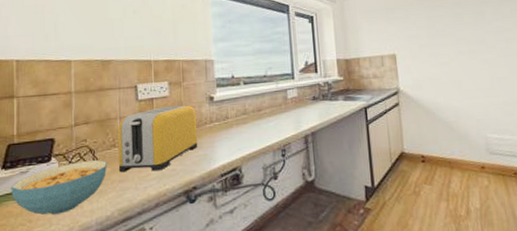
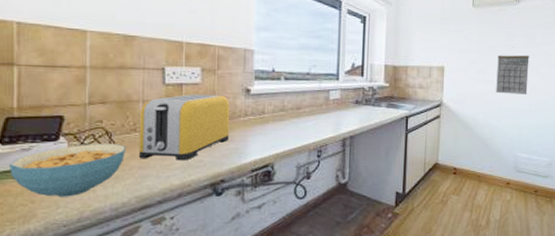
calendar: none [449,32,487,75] -> present [496,55,530,94]

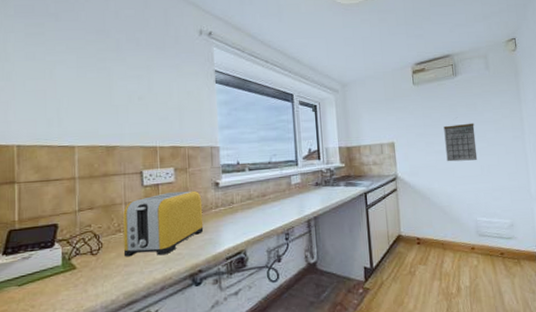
cereal bowl: present [10,144,126,197] -> none [13,245,113,300]

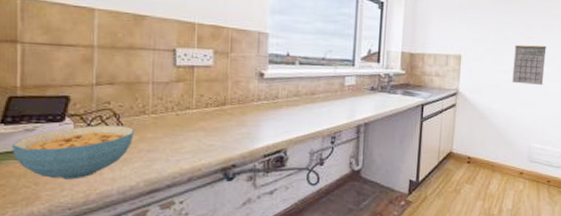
cereal bowl: none [13,245,113,300] -> present [12,125,135,180]
toaster: present [123,190,204,257] -> none [147,77,243,145]

